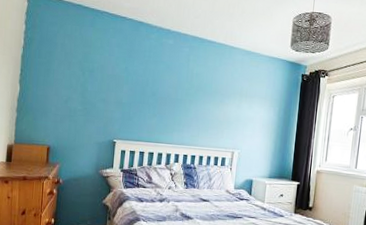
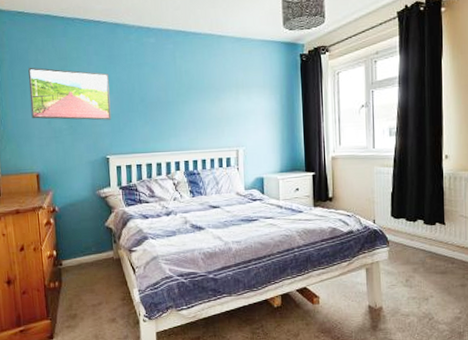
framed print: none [51,49,126,108] -> present [28,67,112,120]

